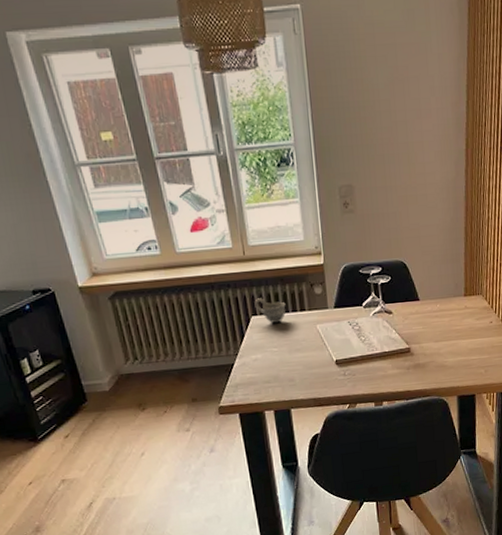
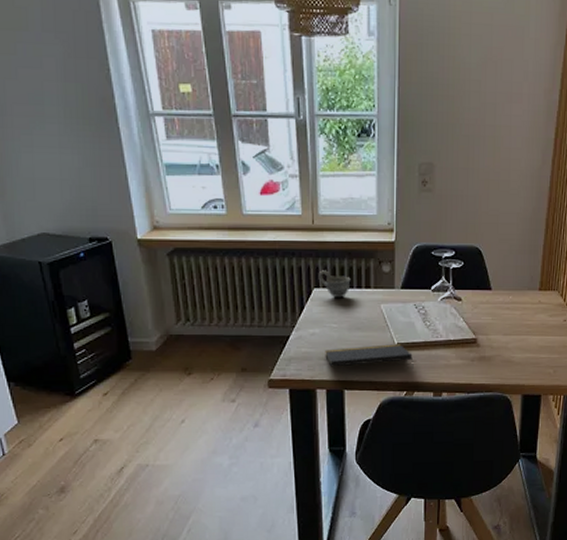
notepad: none [269,360,354,389] -> present [325,344,414,369]

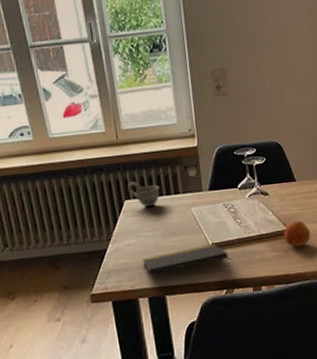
fruit: none [472,330,500,358] -> present [284,220,311,248]

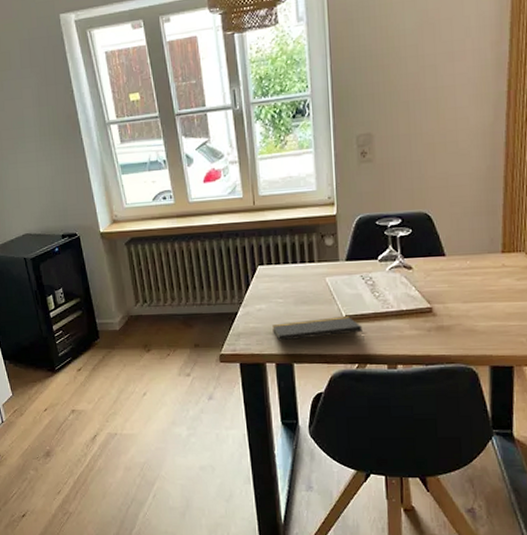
cup: present [127,182,160,207] -> none [261,248,294,274]
fruit: present [284,220,311,248] -> none [427,298,460,327]

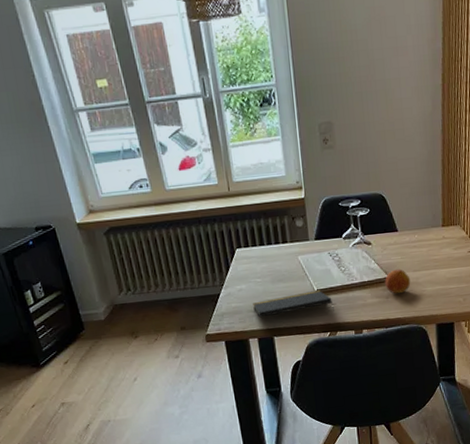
fruit: none [427,298,460,327] -> present [385,269,411,294]

